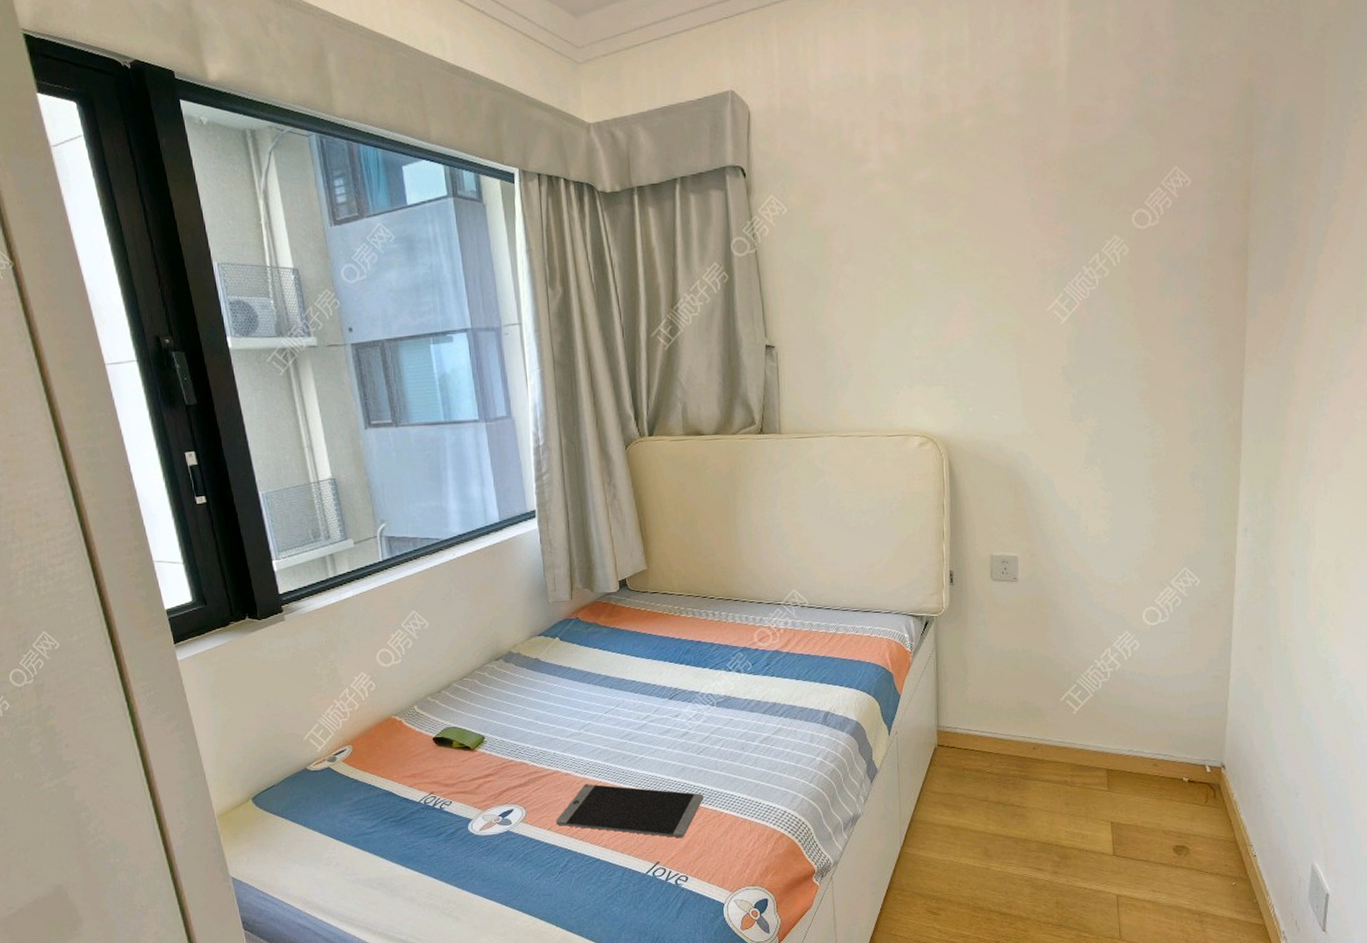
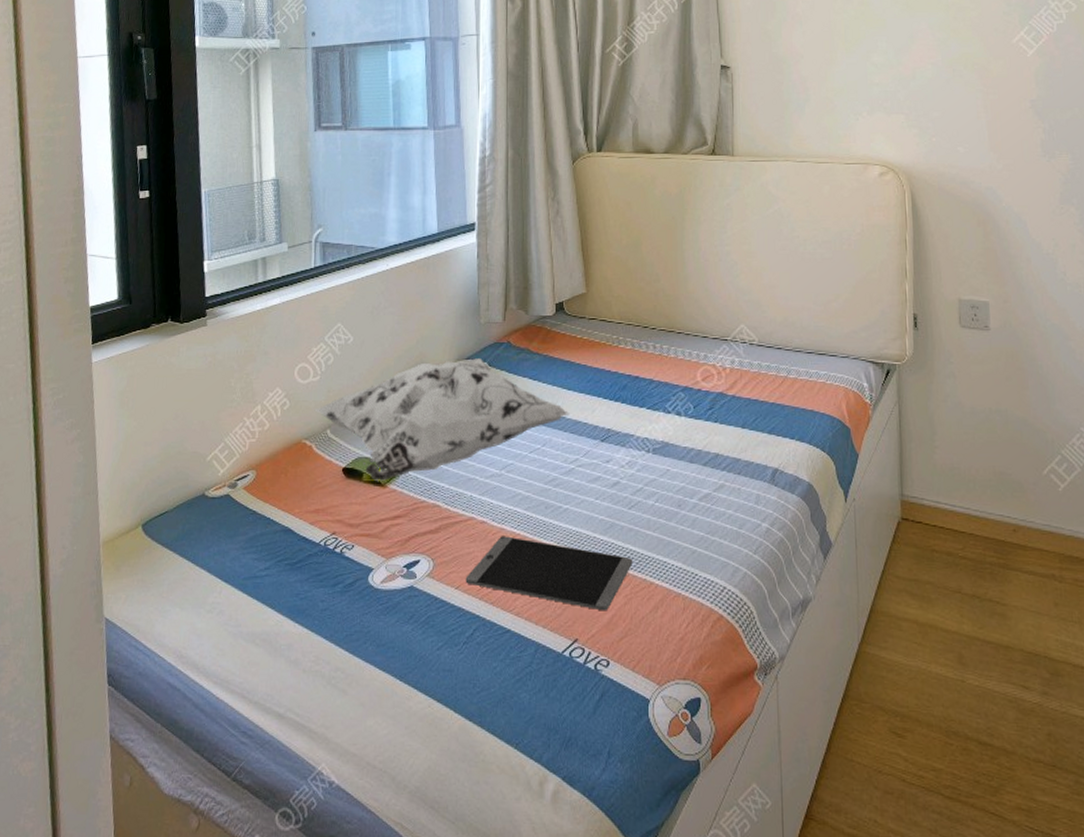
decorative pillow: none [400,634,639,748] -> present [314,358,570,482]

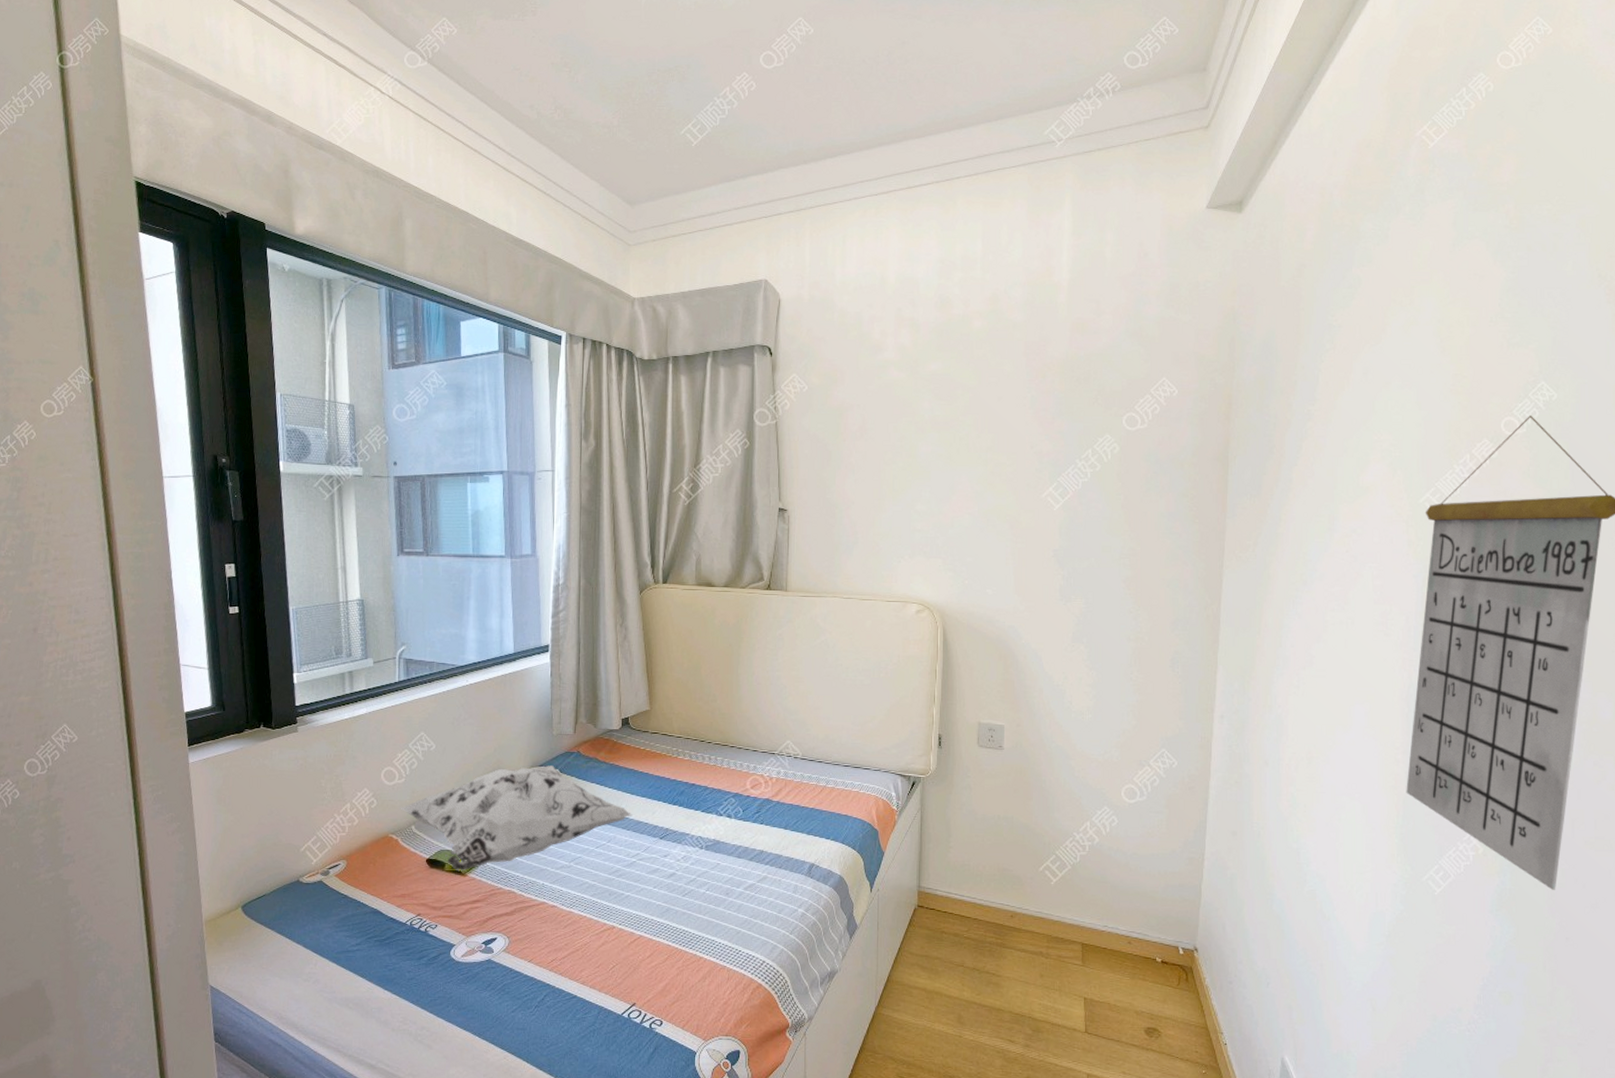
tablet: present [465,536,633,611] -> none [537,918,686,981]

